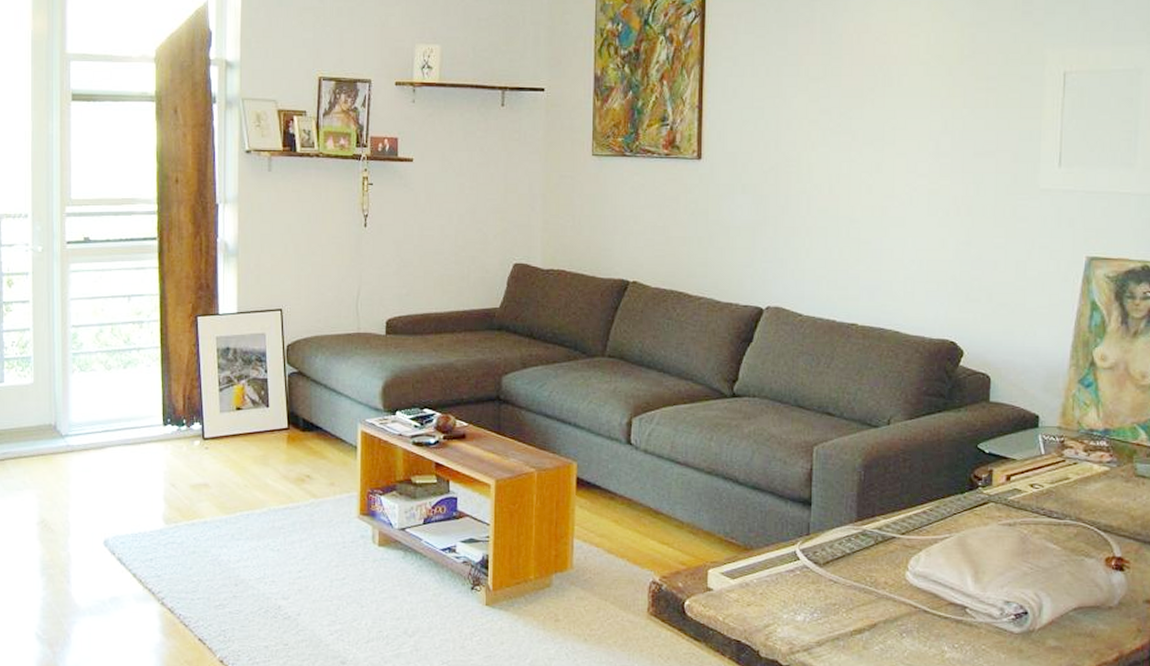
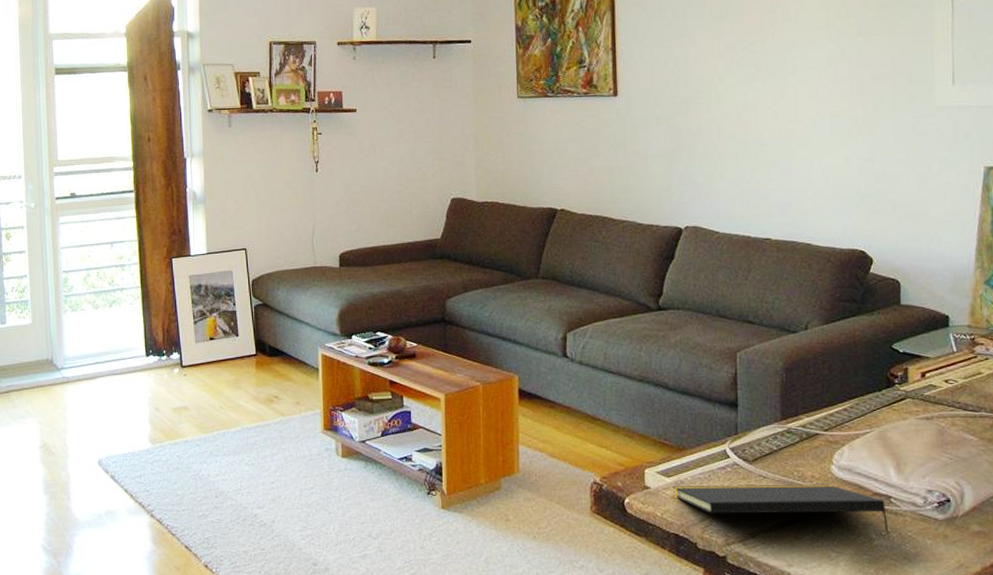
notepad: none [737,588,963,647] -> present [673,484,890,535]

